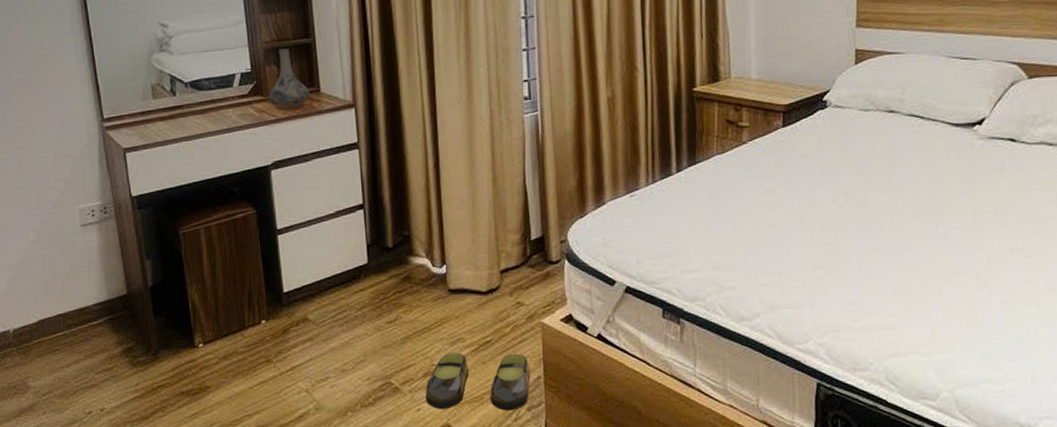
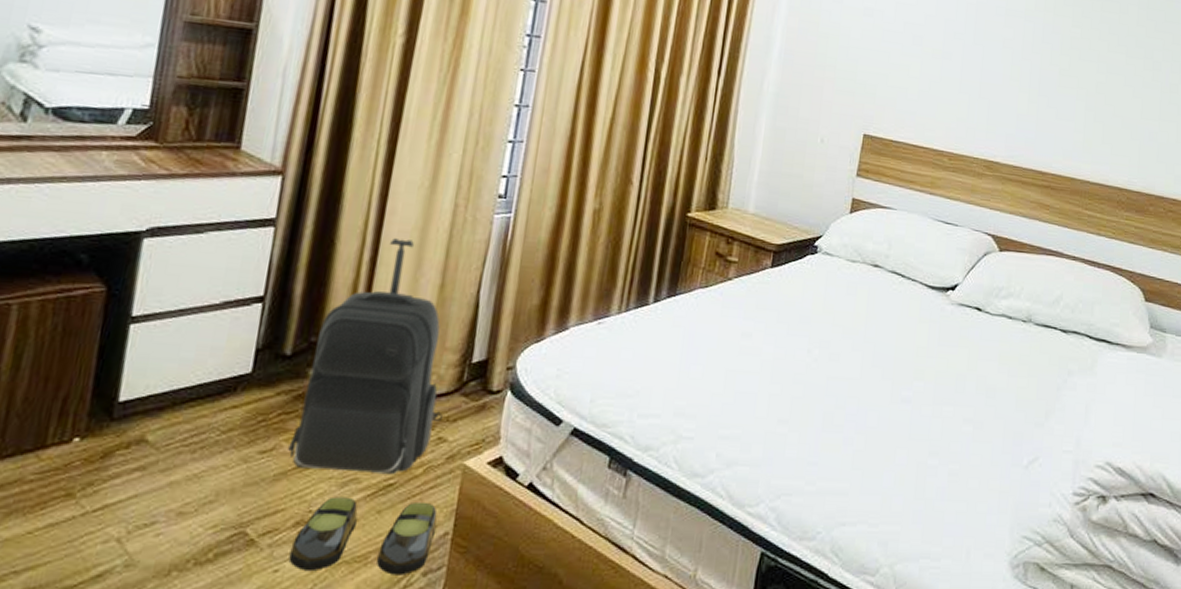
decorative vase: present [268,49,310,111] -> none [164,88,226,166]
rolling backpack: none [407,145,517,334] -> present [288,238,443,475]

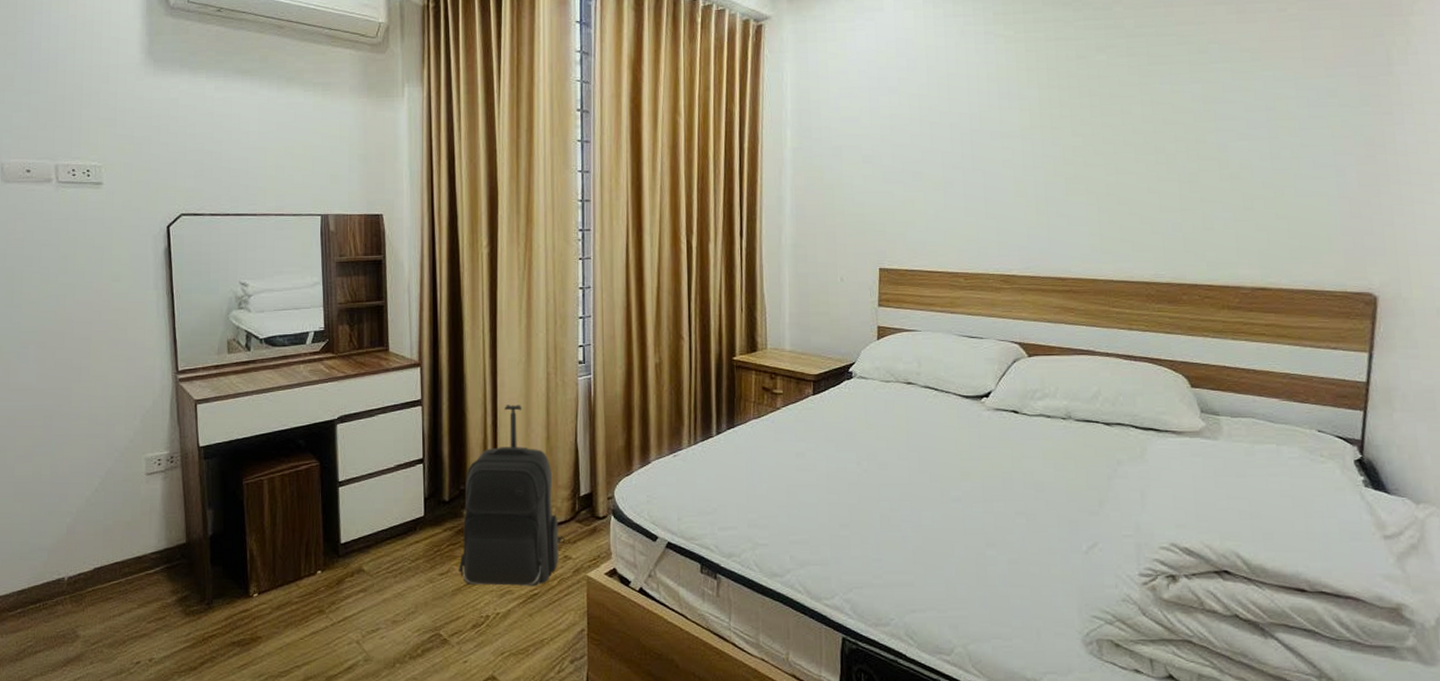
slippers: present [289,497,438,575] -> none [473,605,575,663]

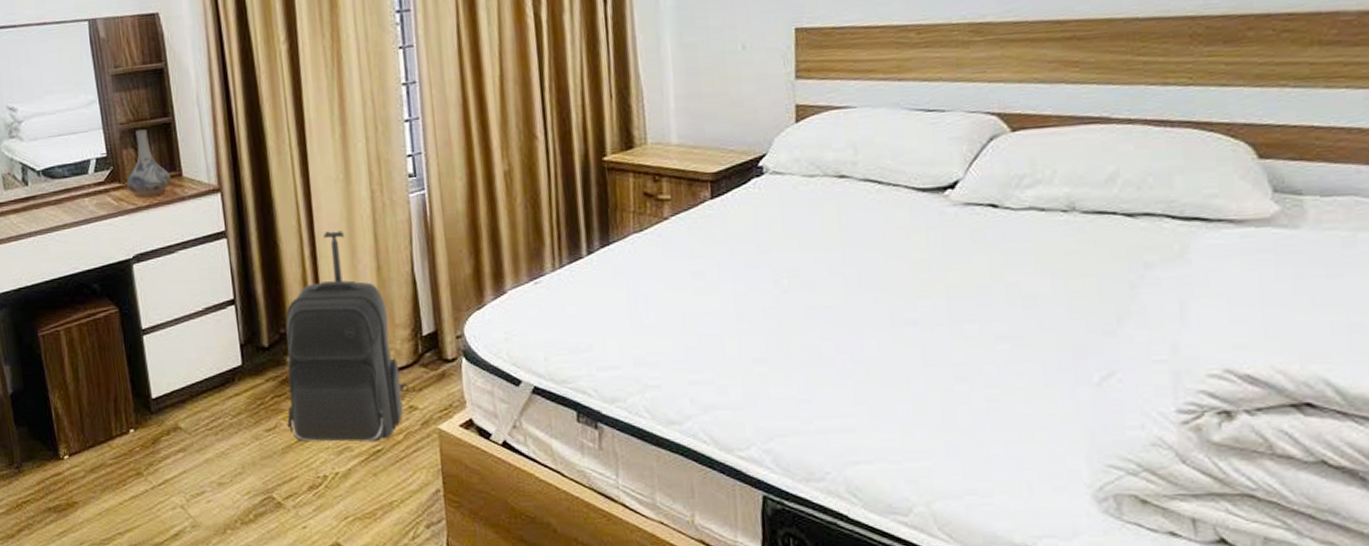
decorative vase: none [339,310,379,368] -> present [126,129,171,198]

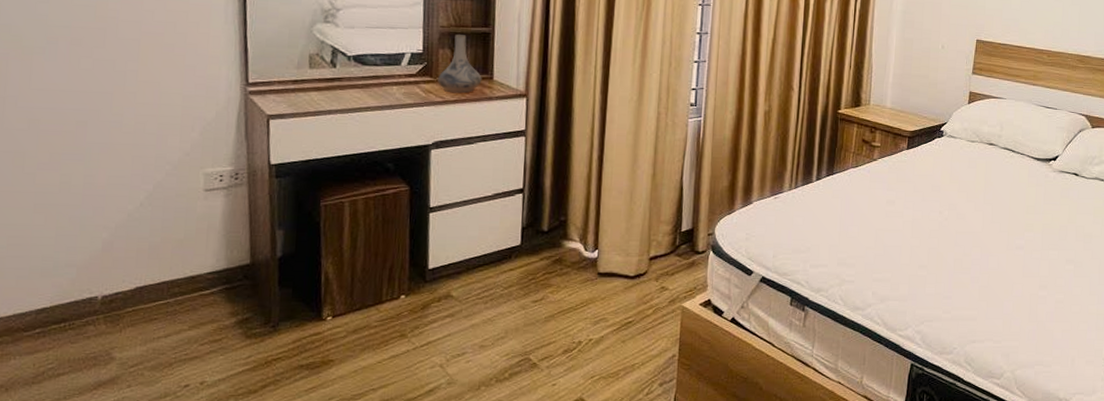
rolling backpack: present [285,231,409,443] -> none [553,141,663,315]

